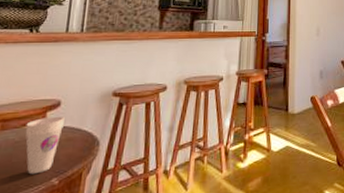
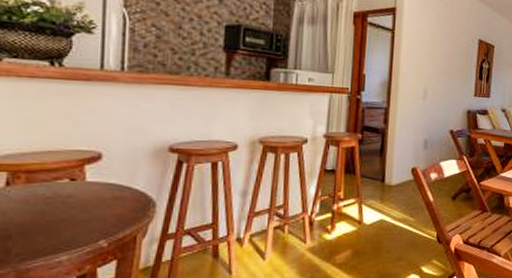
cup: present [25,116,65,175] -> none [58,170,109,235]

